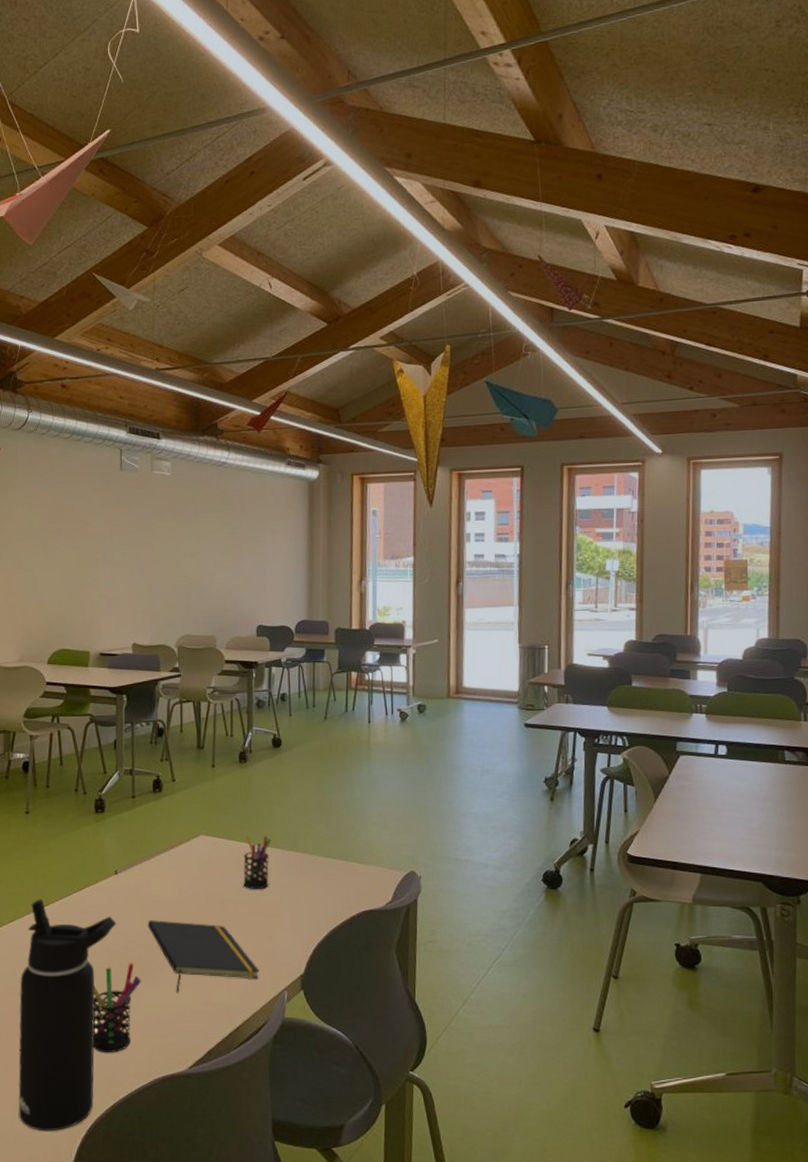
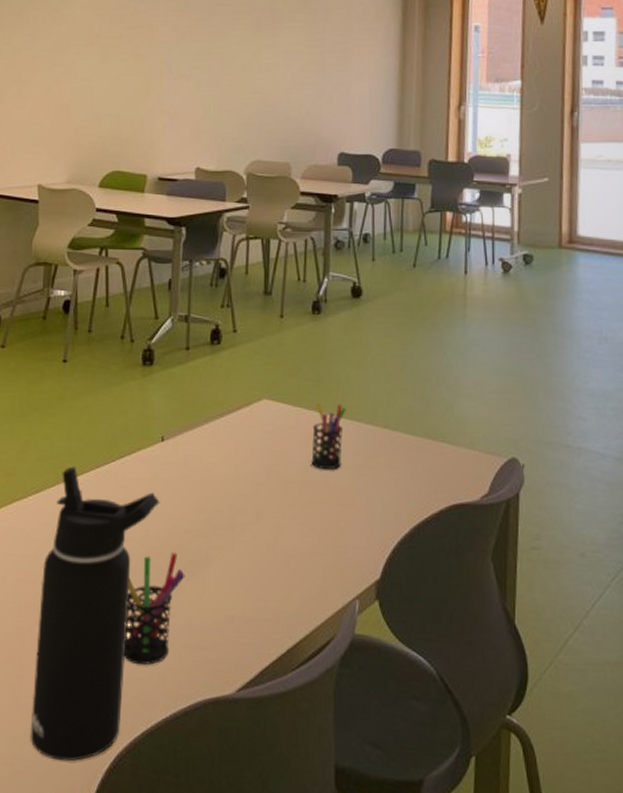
notepad: present [147,920,260,993] -> none [196,500,327,594]

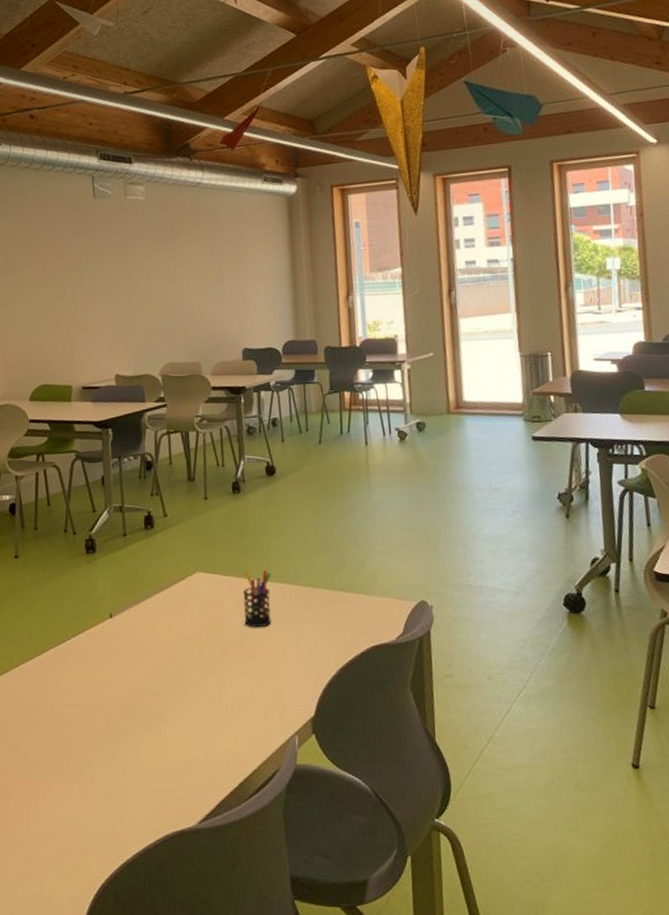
water bottle: present [30,466,160,762] -> none [17,647,115,897]
pen holder: present [123,552,185,665] -> none [94,711,144,809]

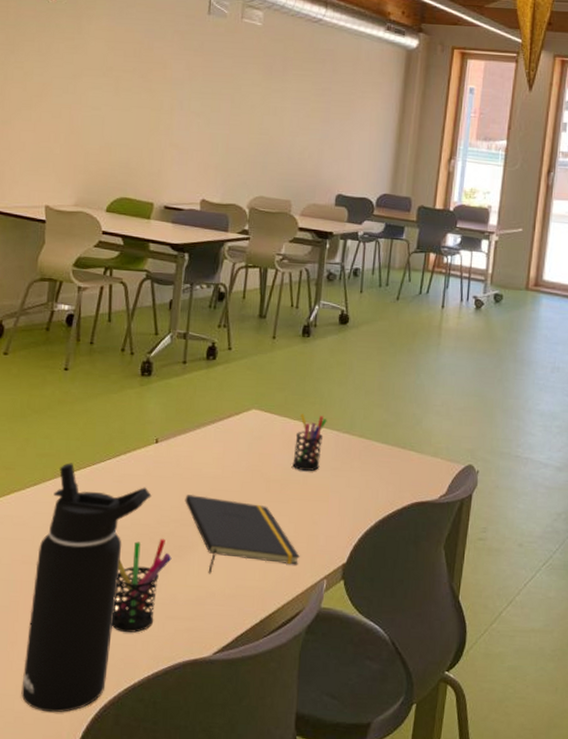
water bottle: none [17,647,115,897] -> present [21,463,152,713]
pen holder: none [94,711,144,809] -> present [111,538,172,633]
notepad: none [146,664,267,742] -> present [185,495,300,574]

